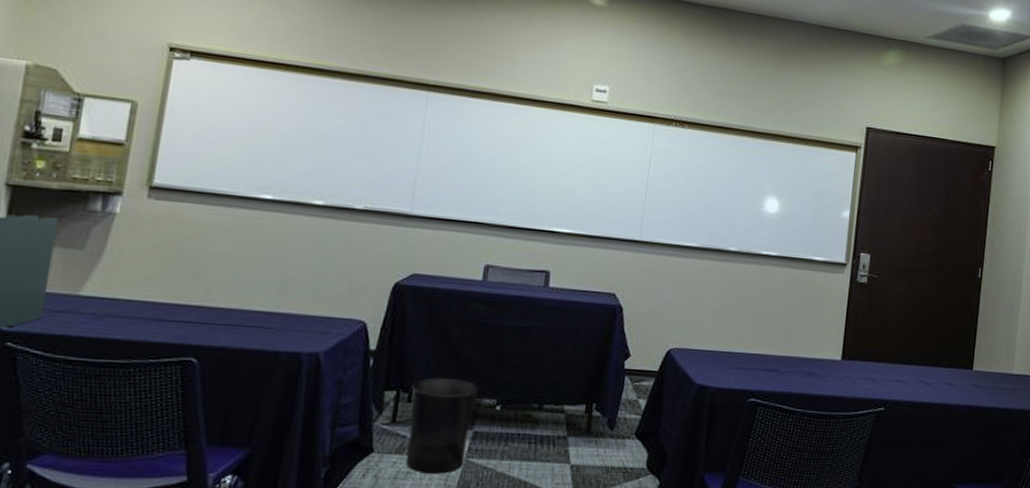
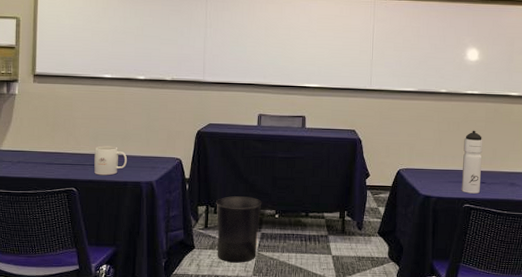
mug: none [229,297,285,342] -> present [94,146,128,176]
water bottle: none [746,302,778,385] -> present [461,130,483,194]

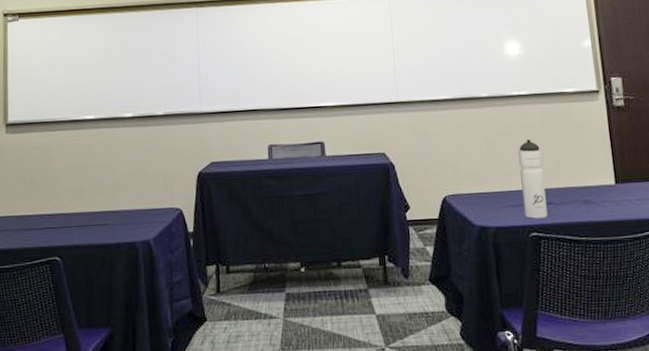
mug: present [94,146,128,176] -> none [79,200,119,239]
waste bin: present [216,196,262,263] -> none [227,248,283,335]

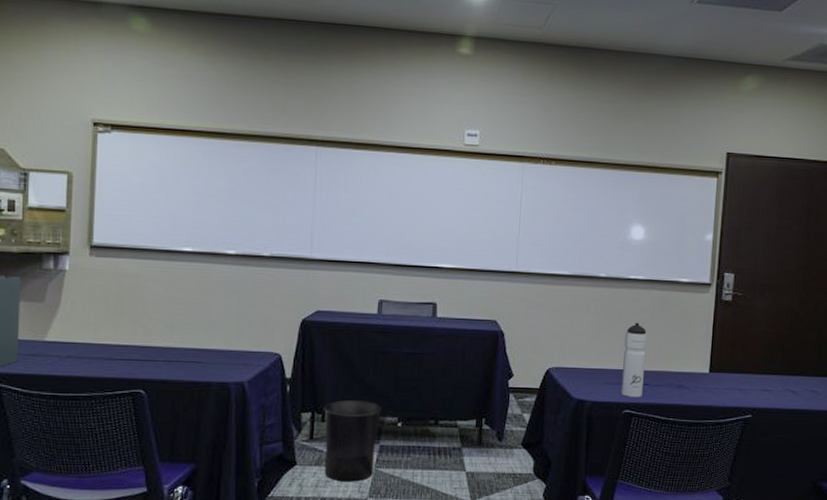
waste bin: none [227,248,283,335] -> present [324,400,381,482]

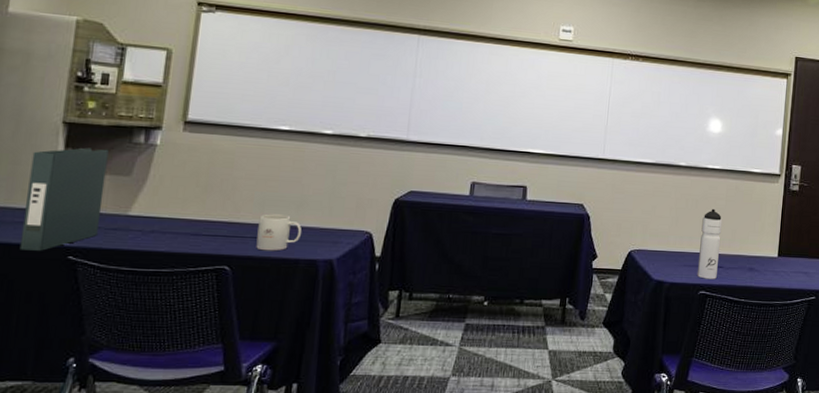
mug: none [168,337,212,375] -> present [256,214,302,251]
waste bin: present [324,400,381,482] -> none [408,279,469,360]

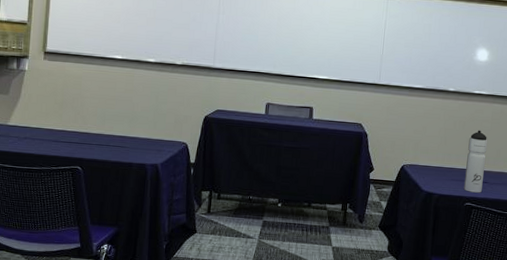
mug: present [256,214,302,251] -> none [100,126,134,156]

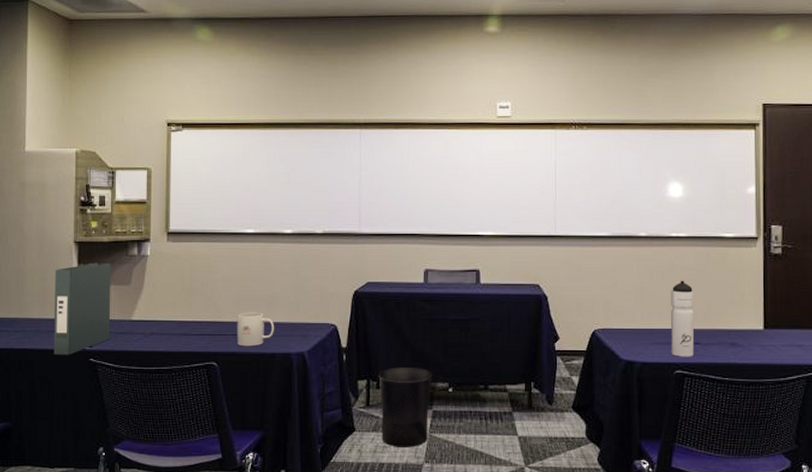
mug: none [100,126,134,156] -> present [237,312,275,347]
waste bin: none [218,183,266,249] -> present [378,367,432,447]

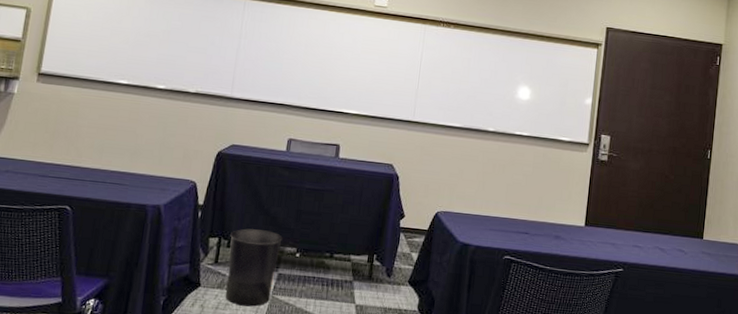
mug: present [237,312,275,347] -> none [94,160,135,195]
water bottle: present [670,280,695,357] -> none [502,174,529,245]

